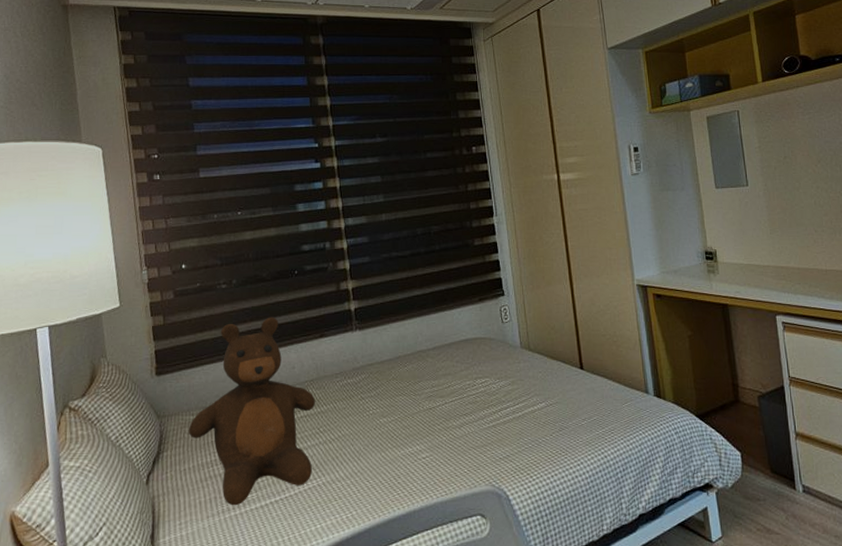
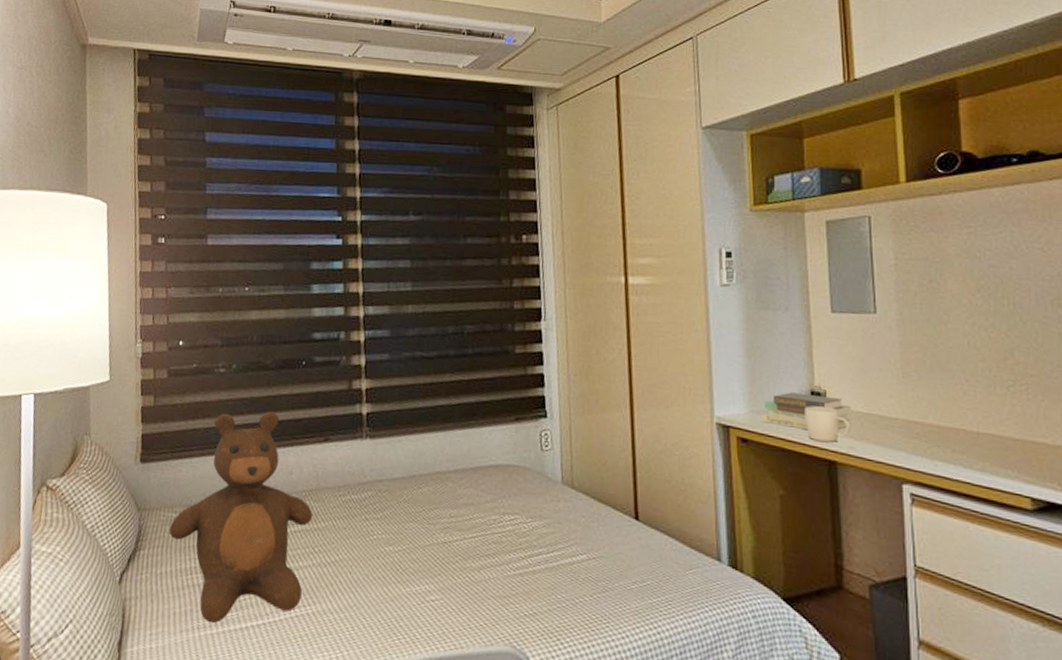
books: none [670,254,737,282] -> present [761,392,853,429]
mug: none [701,263,736,291] -> present [804,406,851,443]

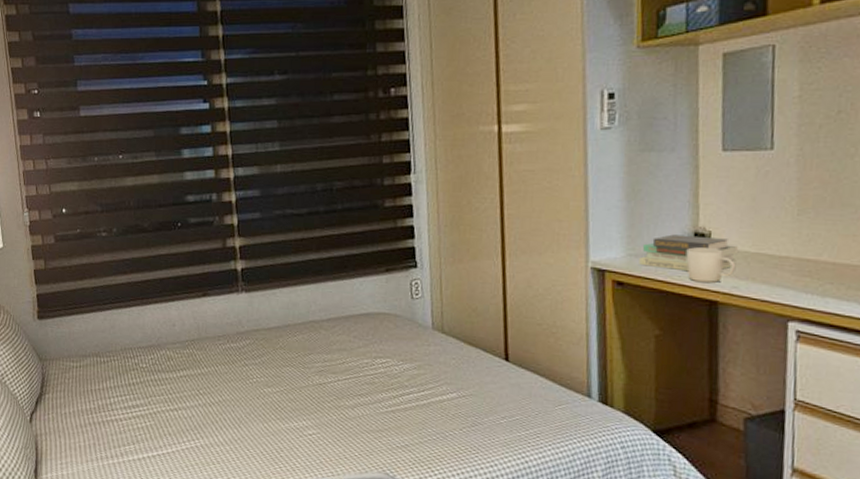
teddy bear: present [168,411,313,624] -> none [68,270,196,455]

